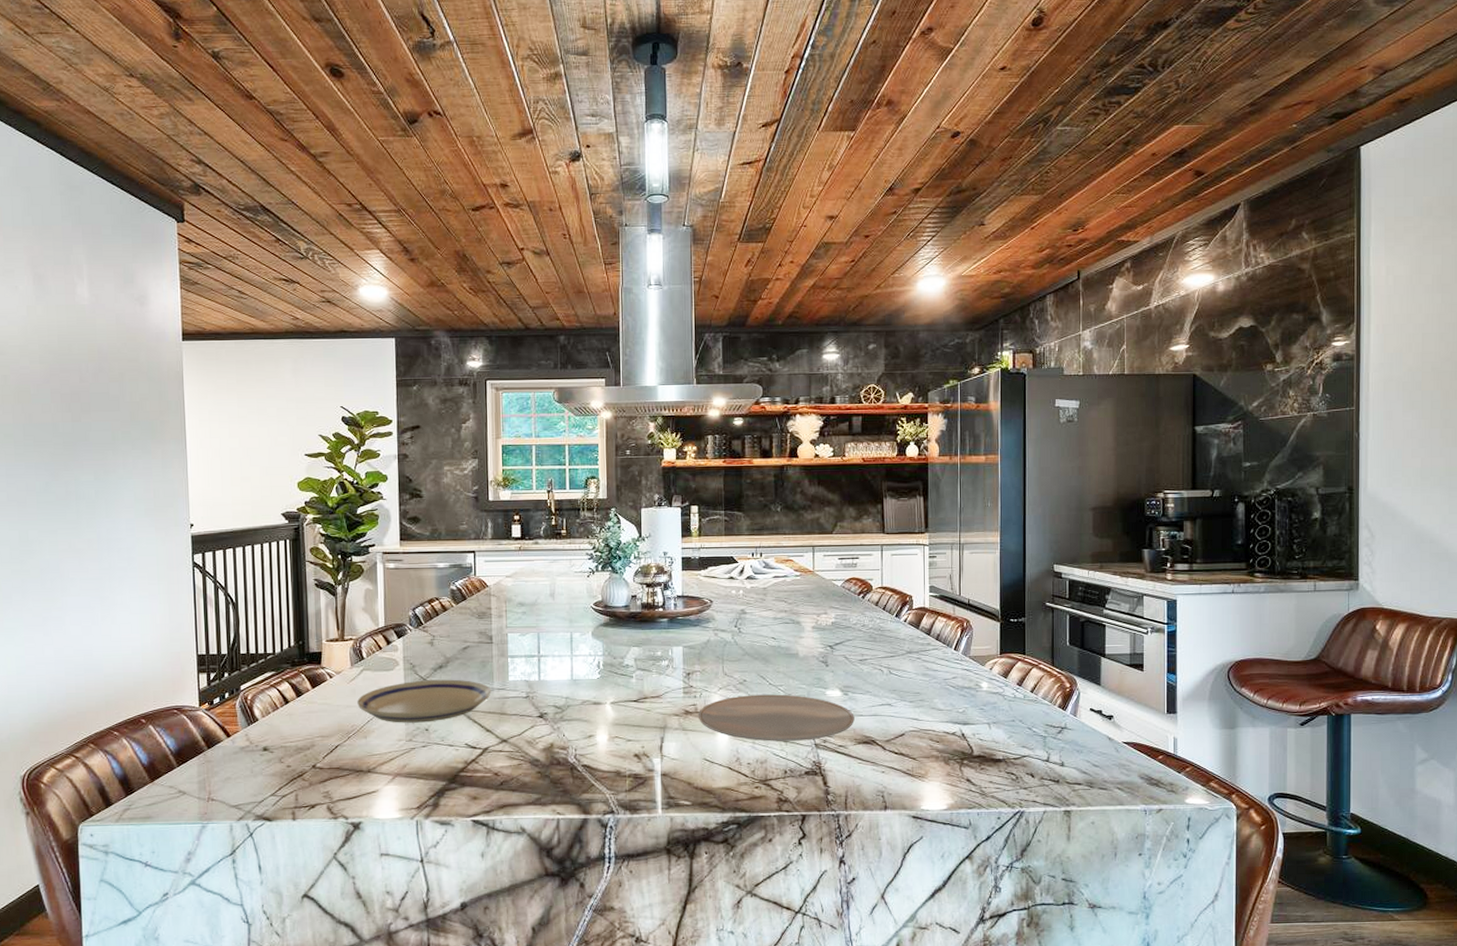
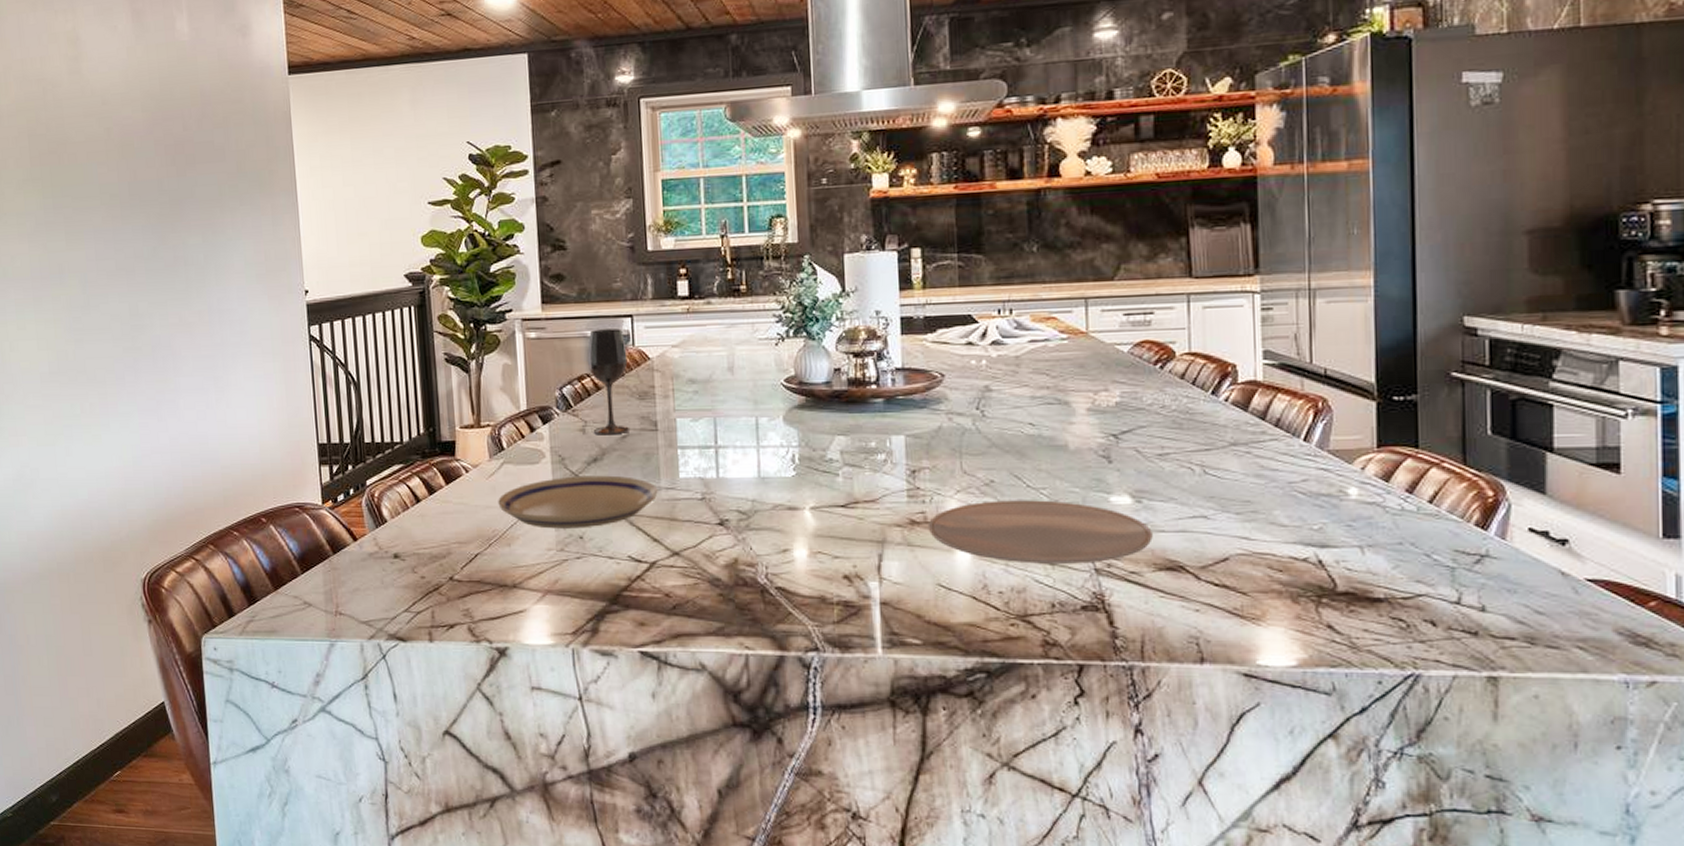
wine glass: none [437,562,470,647] -> present [587,328,631,435]

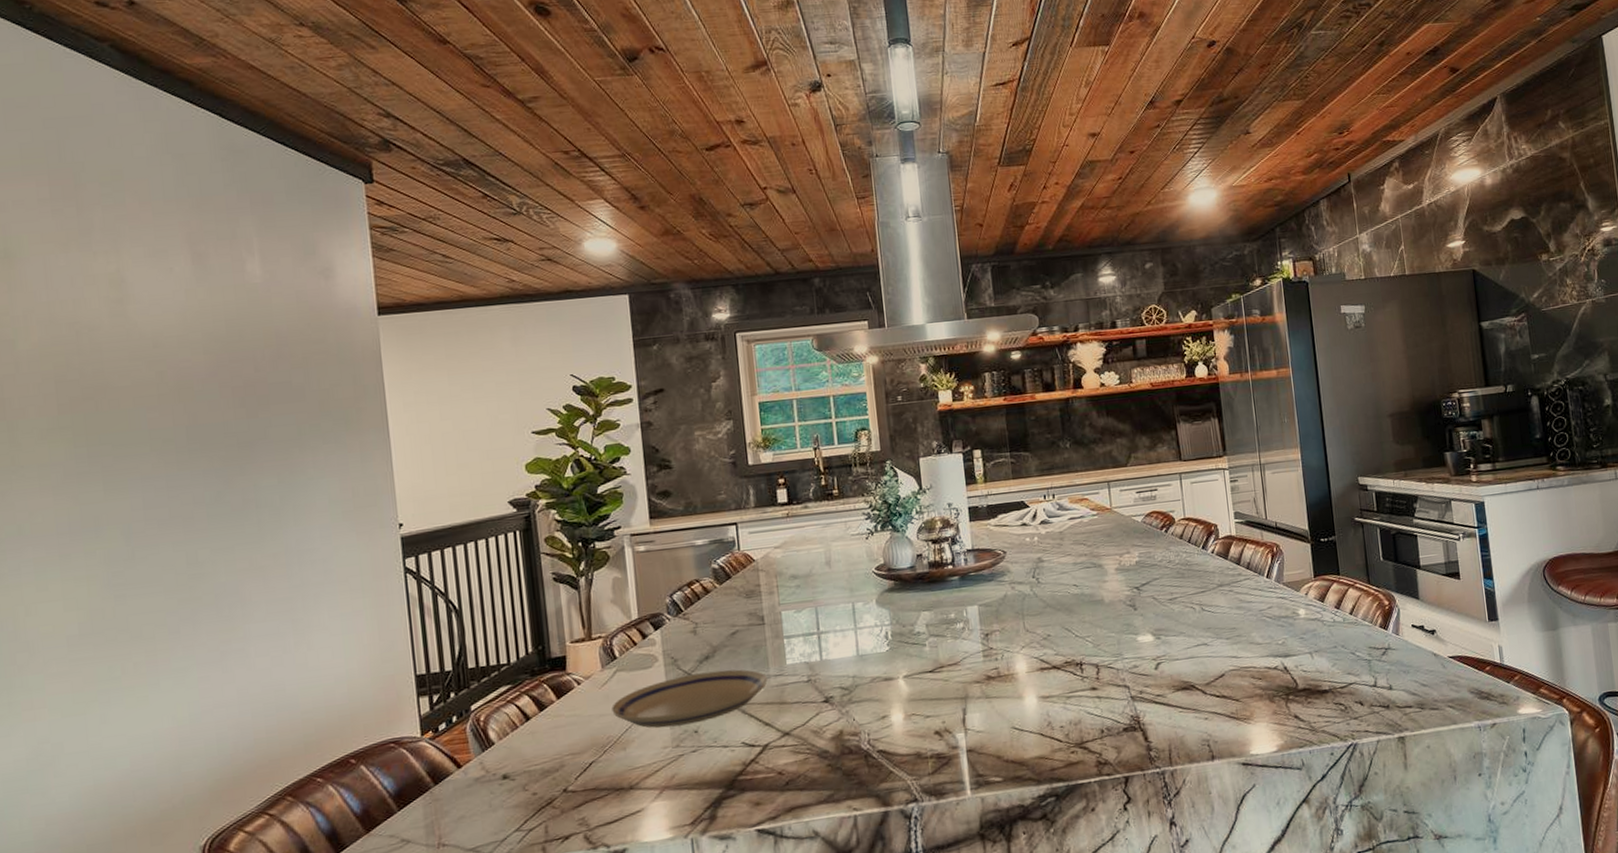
wine glass: present [587,328,631,435] -> none [695,536,739,635]
plate: present [927,500,1153,564] -> none [1001,645,1171,701]

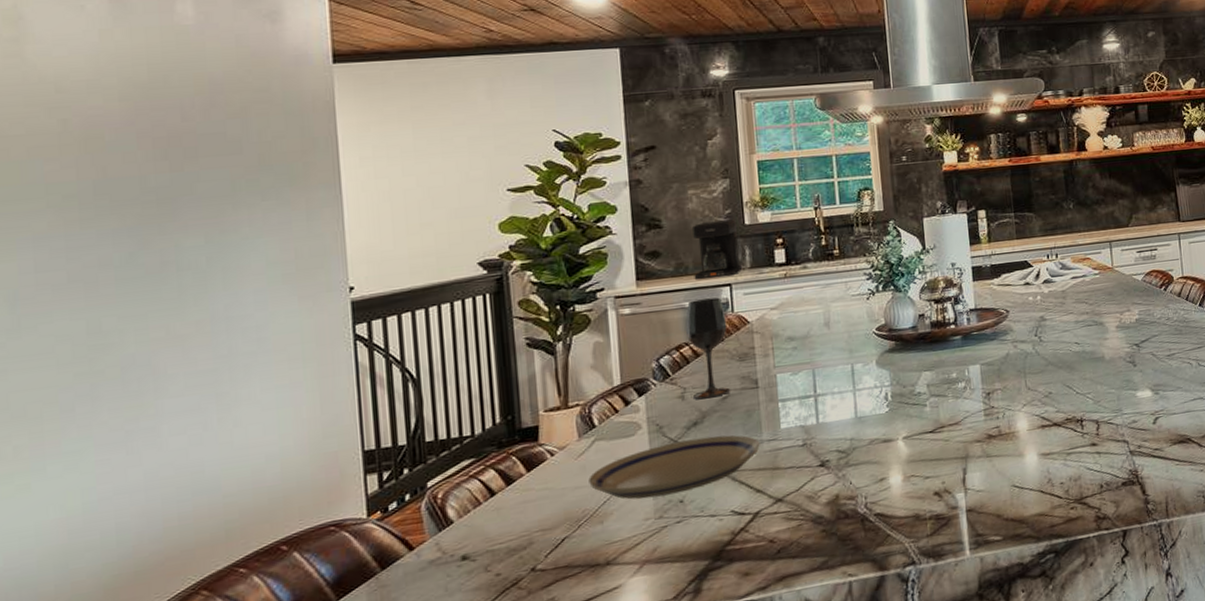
wine glass: none [695,536,739,635] -> present [685,297,731,400]
coffee maker: none [700,460,746,519] -> present [693,219,742,281]

